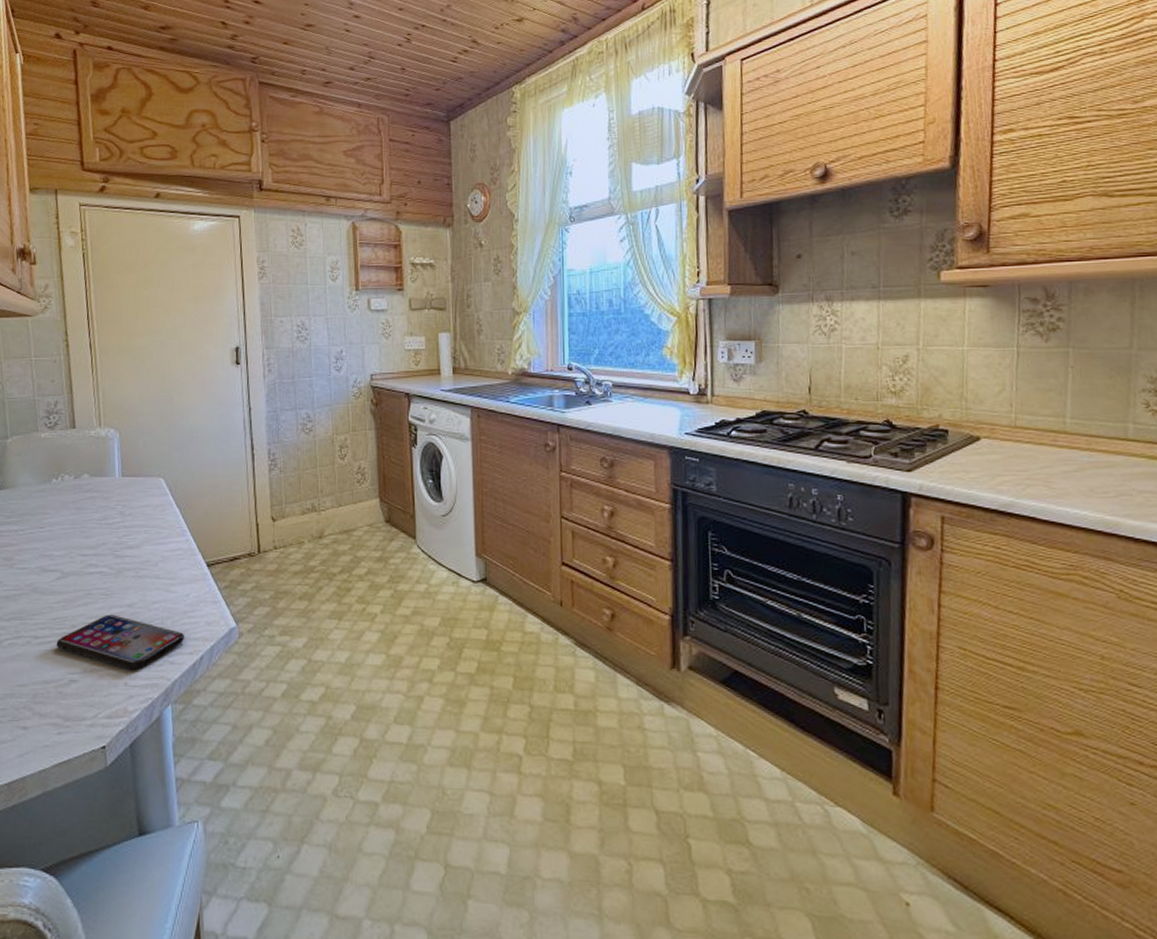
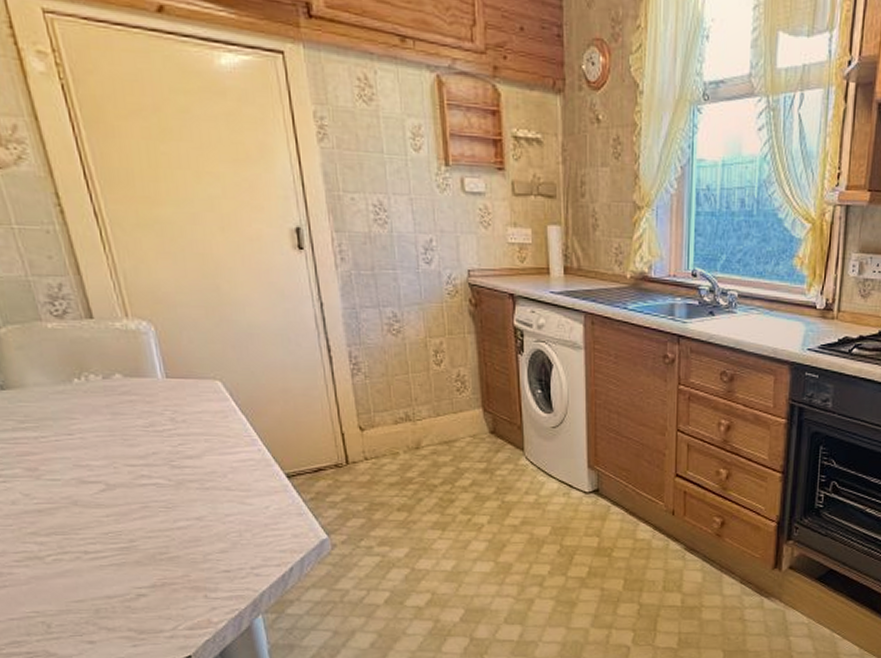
smartphone: present [56,614,185,671] -> none [113,528,270,584]

